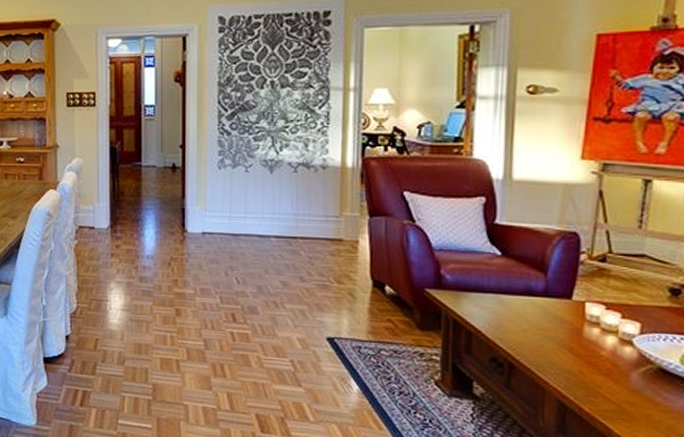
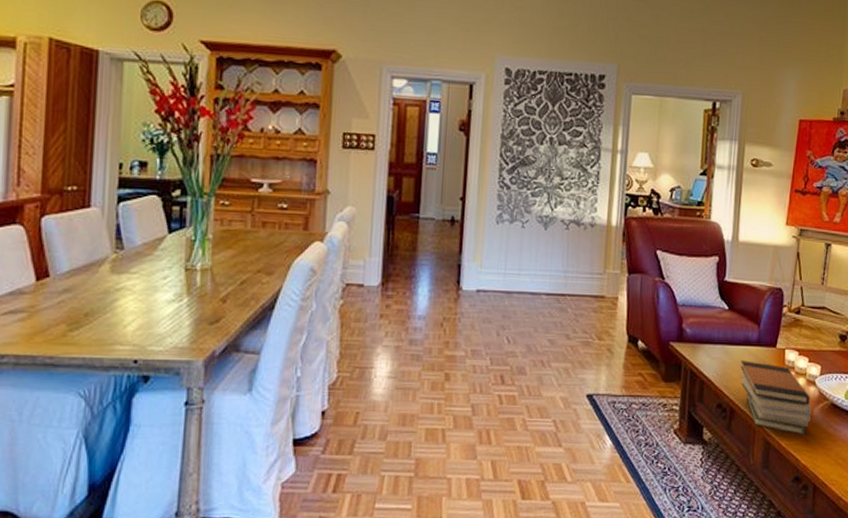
book stack: none [520,312,628,402] -> present [740,361,812,435]

